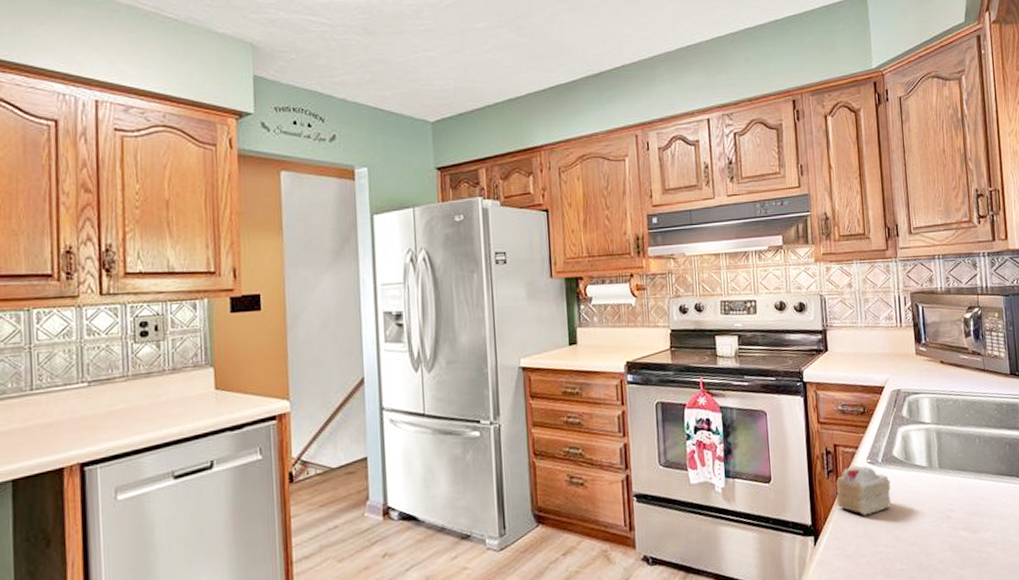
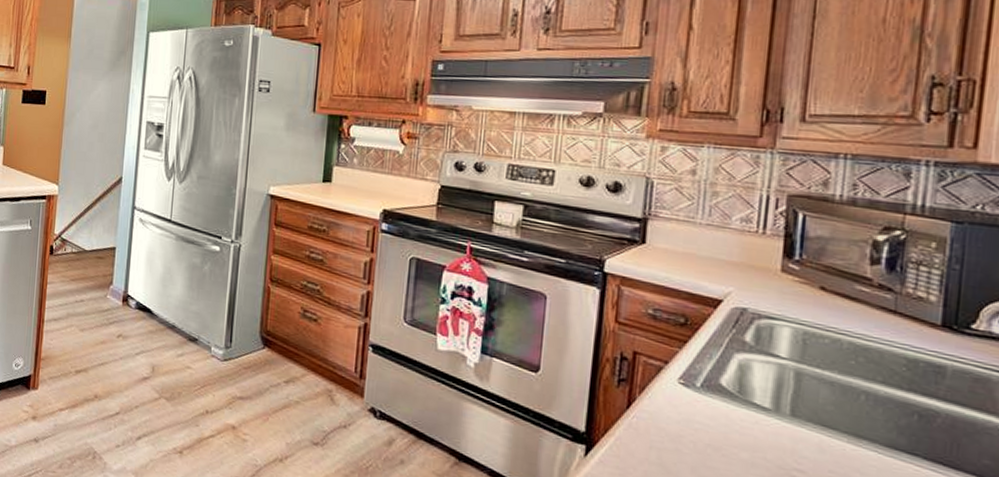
cake slice: present [835,465,891,516] -> none [625,380,709,444]

